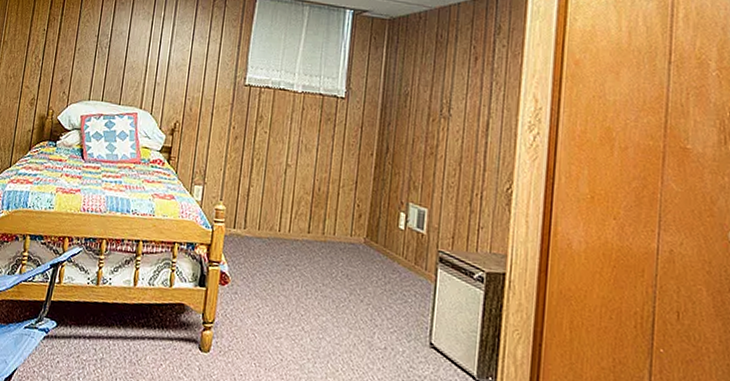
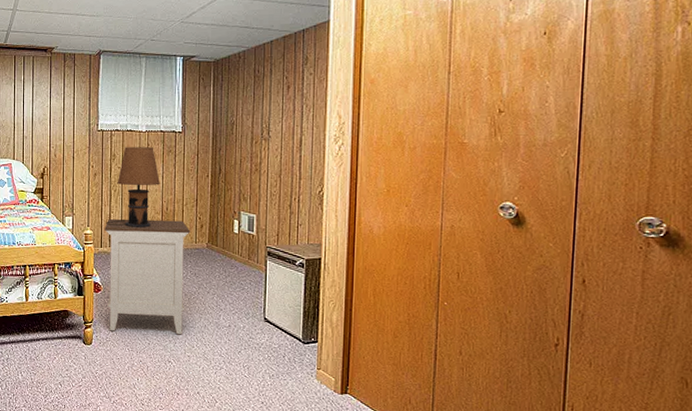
nightstand: none [233,194,346,353] -> present [104,218,191,335]
table lamp: none [243,108,315,210] -> present [106,147,161,228]

